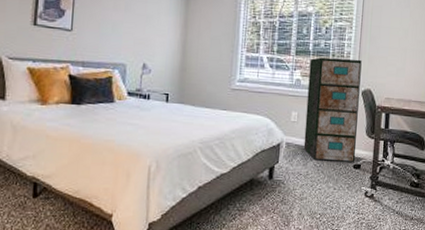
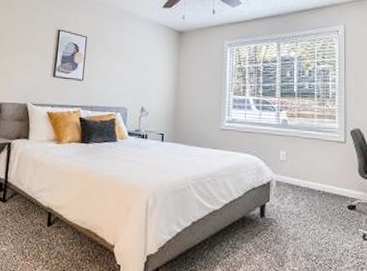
filing cabinet: present [303,57,362,162] -> none [294,98,350,203]

